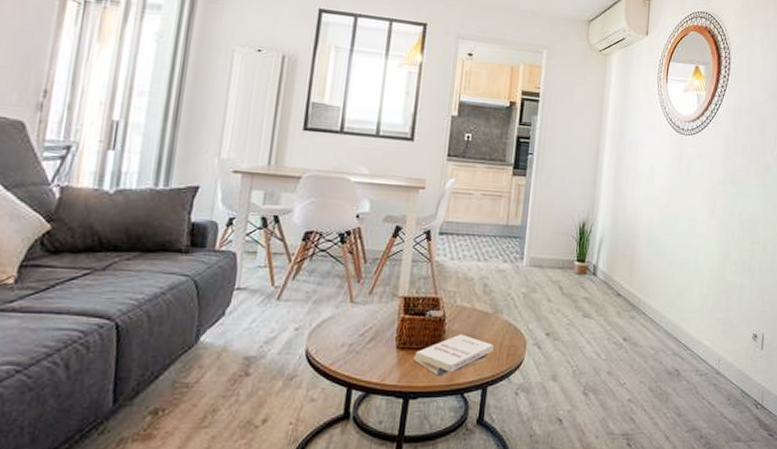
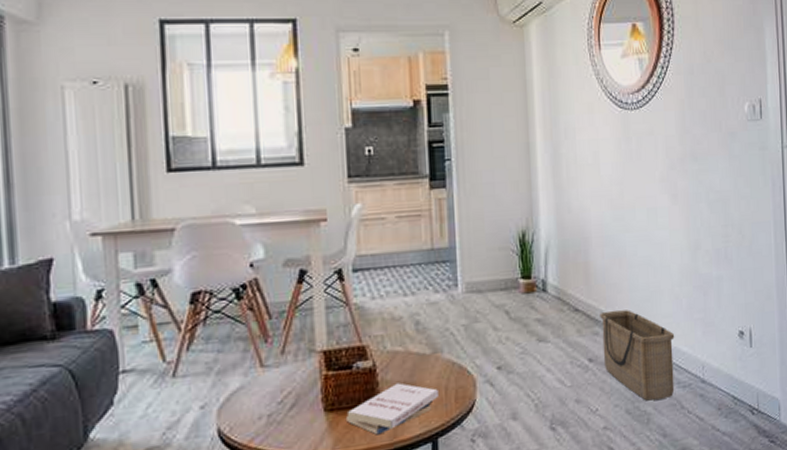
basket: none [635,299,699,382] -> present [600,309,675,401]

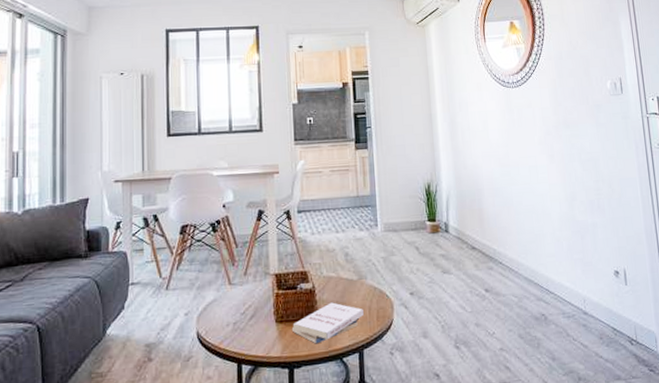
basket: present [600,309,675,401] -> none [493,249,560,328]

